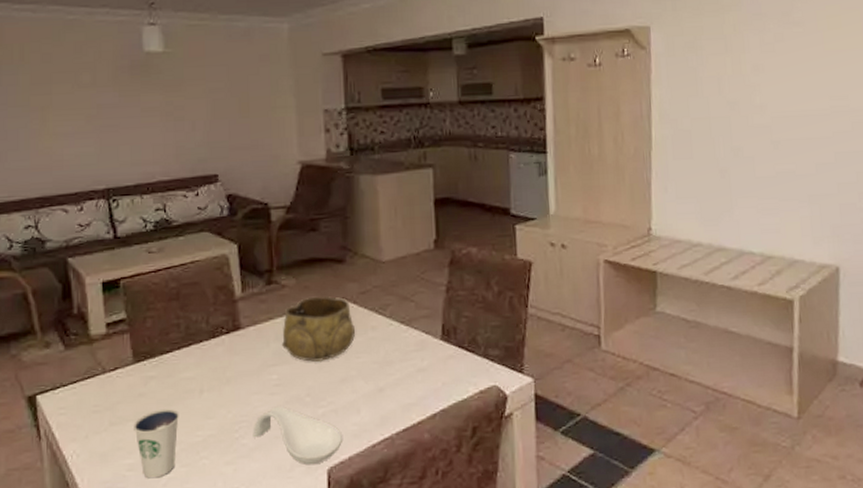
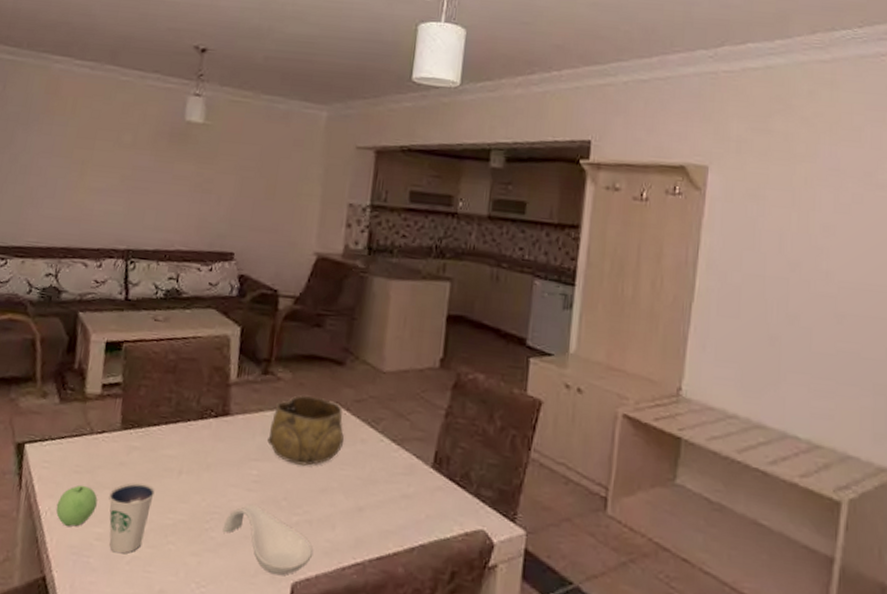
apple: none [81,422,123,465] -> present [56,484,98,527]

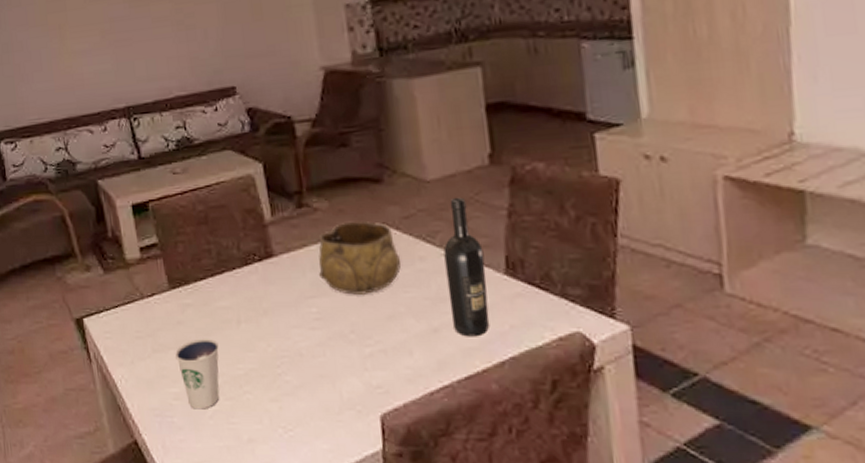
apple: present [56,484,98,527] -> none [128,349,166,391]
spoon rest: present [222,504,313,576] -> none [295,342,395,410]
wine bottle: none [377,391,418,521] -> present [443,197,490,337]

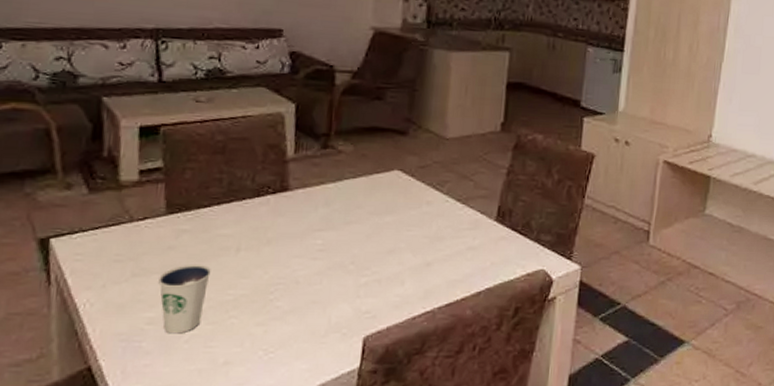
decorative bowl: present [318,220,401,295] -> none [331,165,409,231]
wine bottle: present [443,197,490,337] -> none [444,154,482,271]

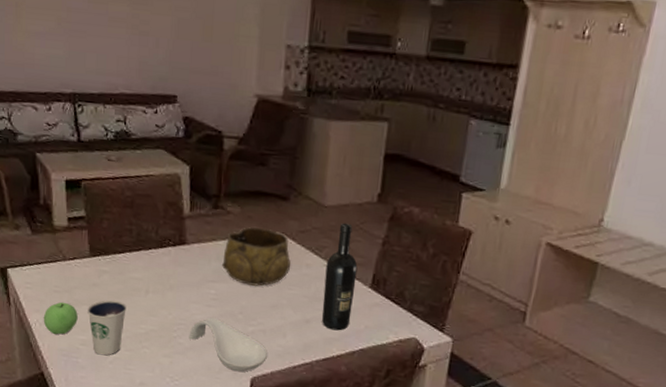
apple: none [96,273,145,316] -> present [43,301,78,335]
spoon rest: none [288,271,383,332] -> present [189,317,267,373]
decorative bowl: none [331,165,409,231] -> present [222,227,290,286]
wine bottle: none [444,154,482,271] -> present [322,222,358,331]

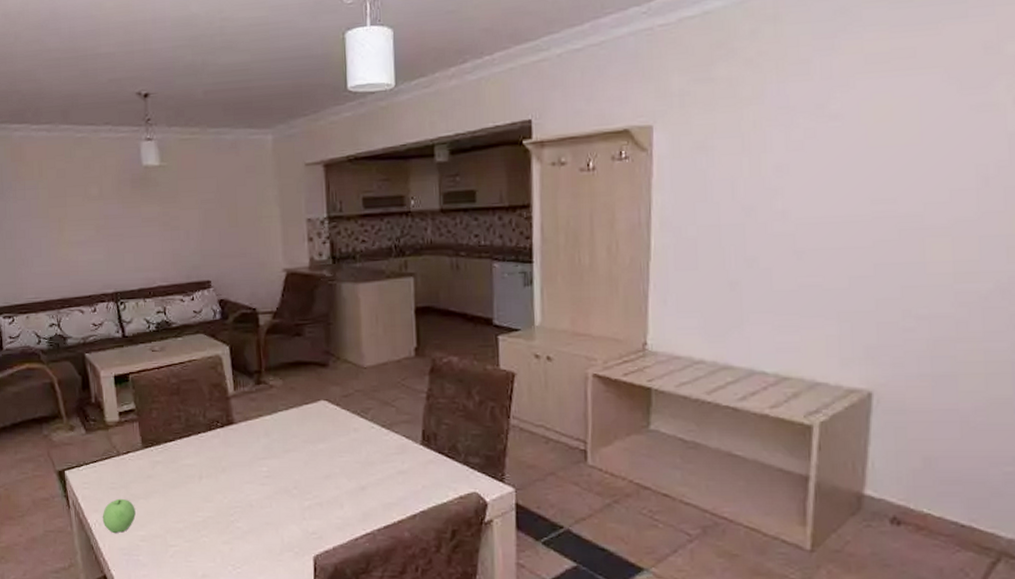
dixie cup: present [87,299,127,356] -> none [144,490,182,550]
spoon rest: present [189,317,267,373] -> none [246,496,327,551]
decorative bowl: present [222,227,290,286] -> none [271,397,338,458]
wine bottle: present [322,222,358,331] -> none [374,381,407,494]

